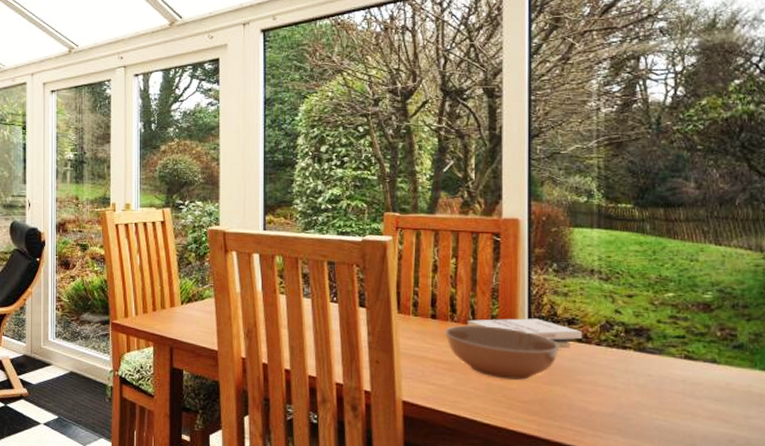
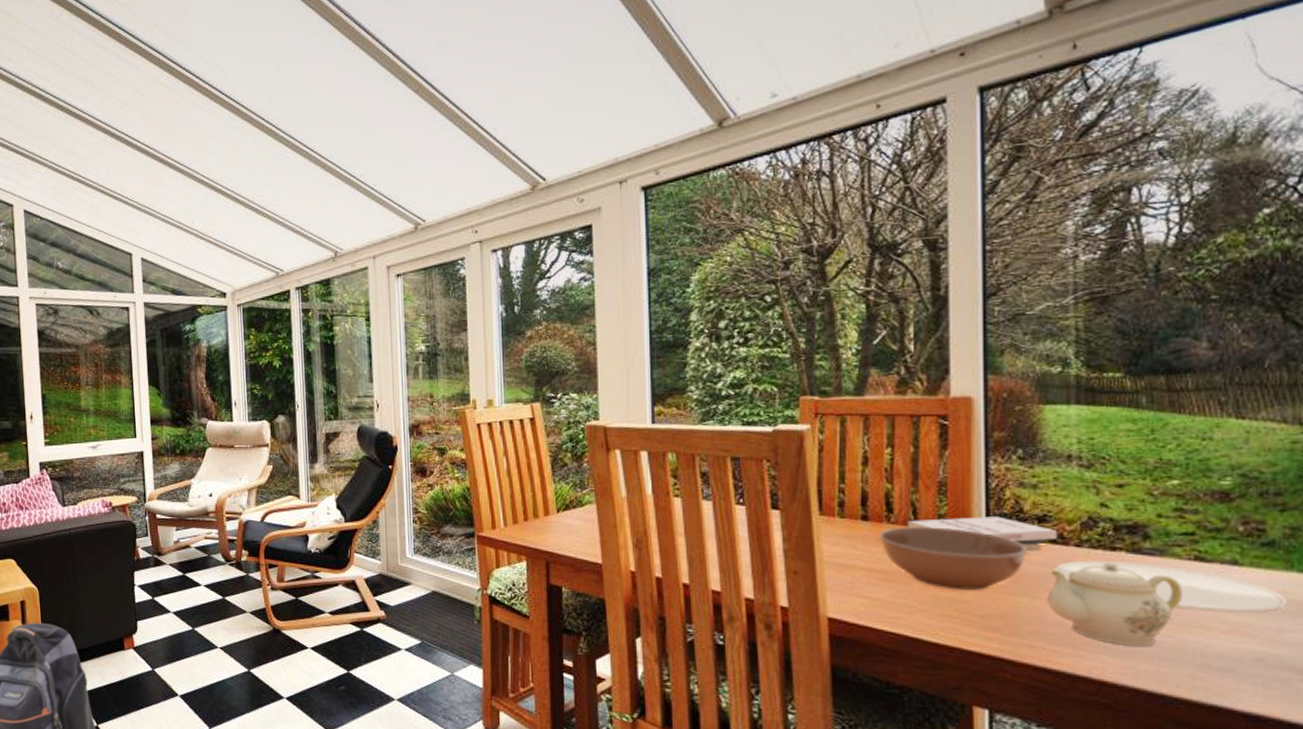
teapot: none [574,359,676,429] -> present [1047,562,1183,646]
plate: none [580,357,752,403] -> present [1055,560,1288,613]

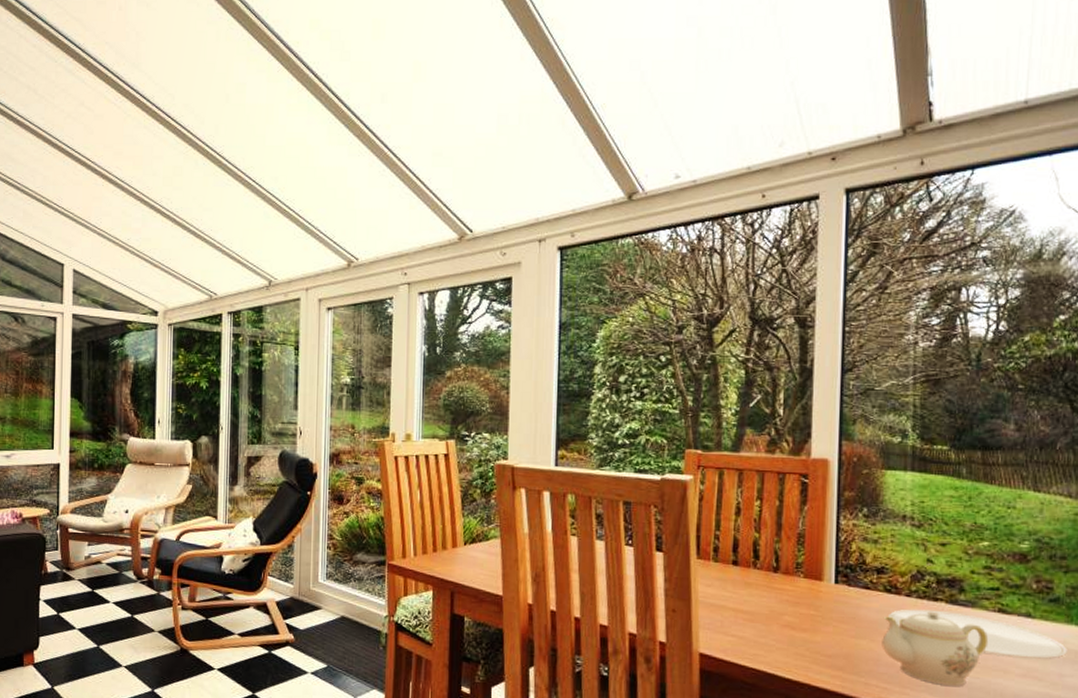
bowl: present [878,527,1028,590] -> none [746,573,868,632]
books: present [907,516,1058,550] -> none [770,566,893,598]

